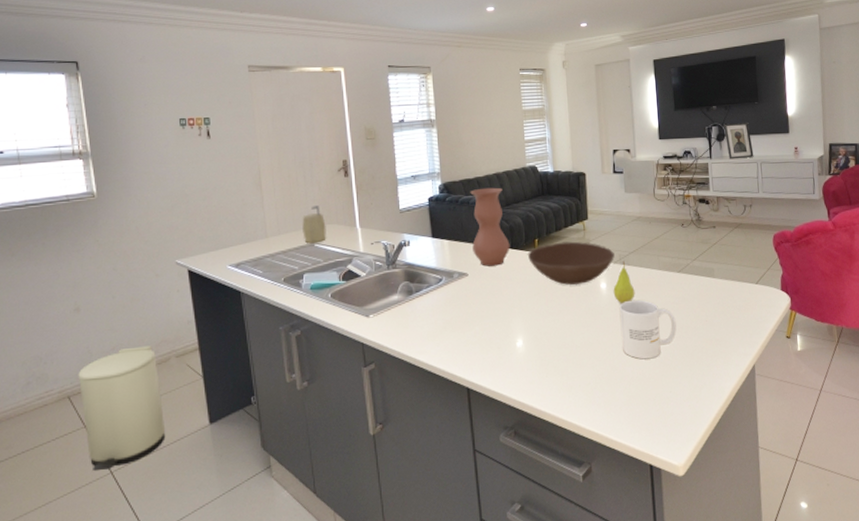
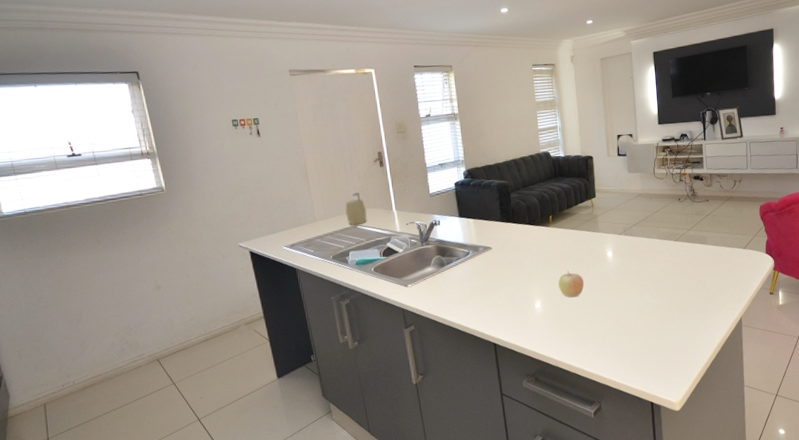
pedal bin: present [78,346,164,472] -> none [163,316,241,419]
vase: present [470,187,510,267] -> none [491,172,528,241]
bowl: present [528,241,615,285] -> none [543,217,620,255]
fruit: none [544,303,574,336] -> present [558,271,585,298]
fruit: present [613,261,635,304] -> none [618,232,638,270]
mug: present [619,299,677,360] -> none [624,265,674,316]

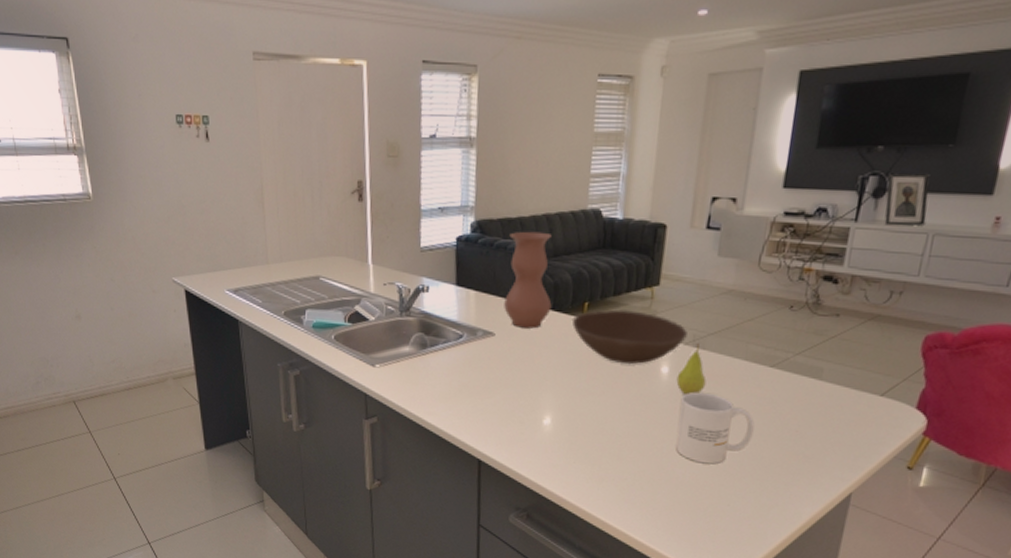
soap dispenser: present [345,193,367,226] -> none [307,233,334,277]
vase: none [491,172,528,241] -> present [504,231,552,329]
bowl: none [543,217,620,255] -> present [572,309,688,365]
fruit: present [558,271,585,298] -> none [581,382,620,420]
fruit: none [618,232,638,270] -> present [676,343,706,396]
mug: none [624,265,674,316] -> present [676,391,755,465]

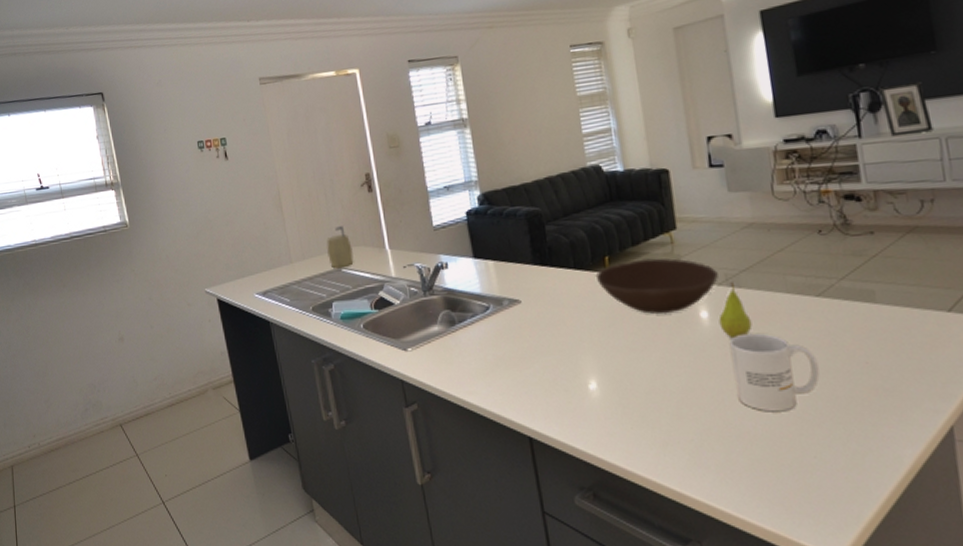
soap dispenser: none [307,233,334,277] -> present [326,226,354,269]
vase: present [504,231,552,329] -> none [516,194,573,292]

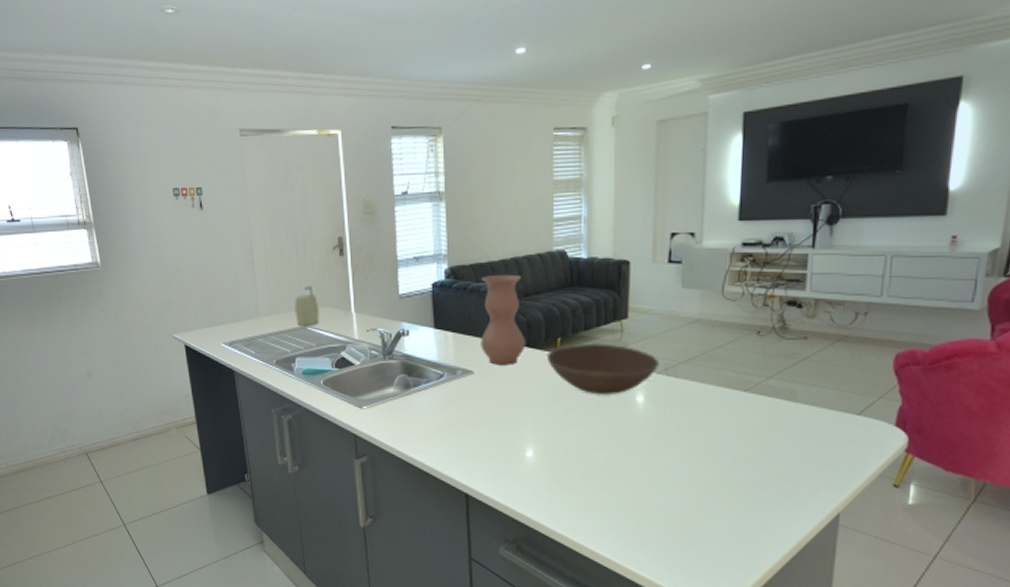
vase: none [516,194,573,292] -> present [481,274,526,365]
fruit: present [718,282,753,339] -> none [652,372,682,423]
mug: present [729,333,820,412] -> none [657,419,734,490]
picture frame: present [879,81,934,137] -> none [840,198,883,250]

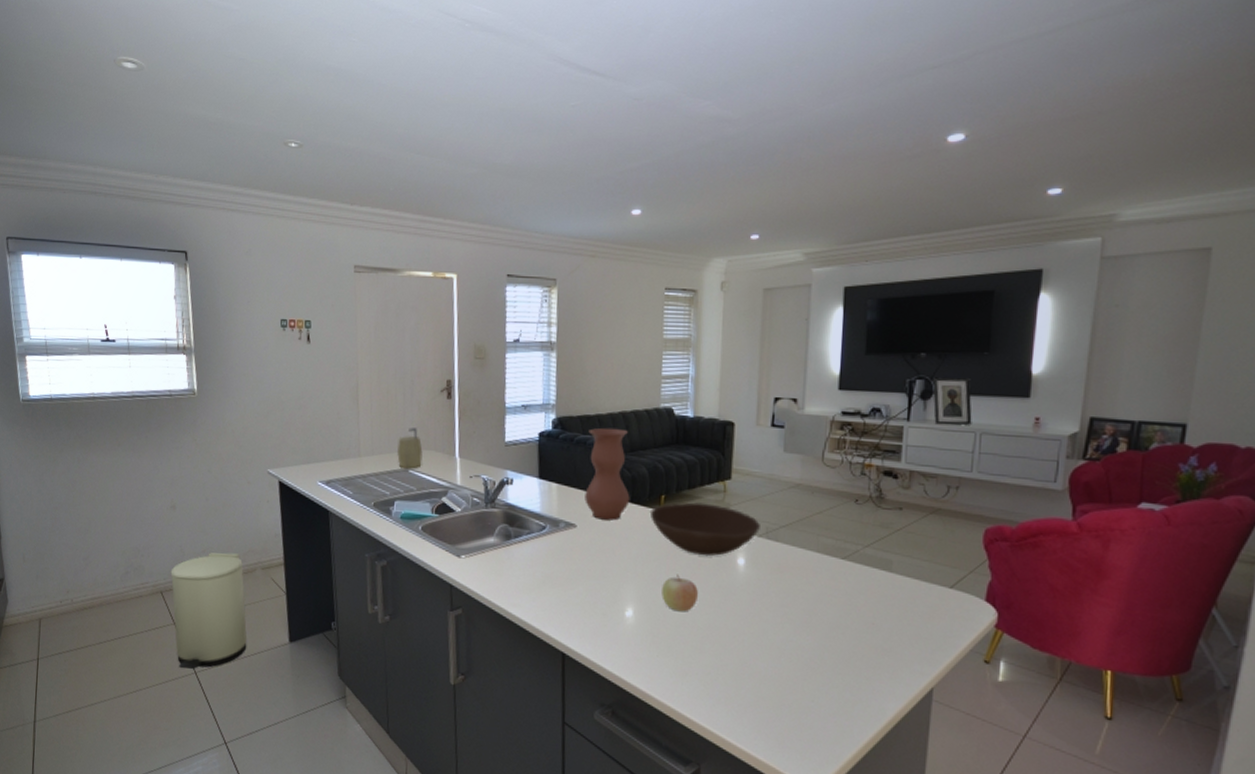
pedal bin: none [93,414,168,522] -> present [170,552,247,669]
fruit: none [561,414,599,451] -> present [661,574,699,612]
picture frame: none [840,198,883,250] -> present [933,377,972,426]

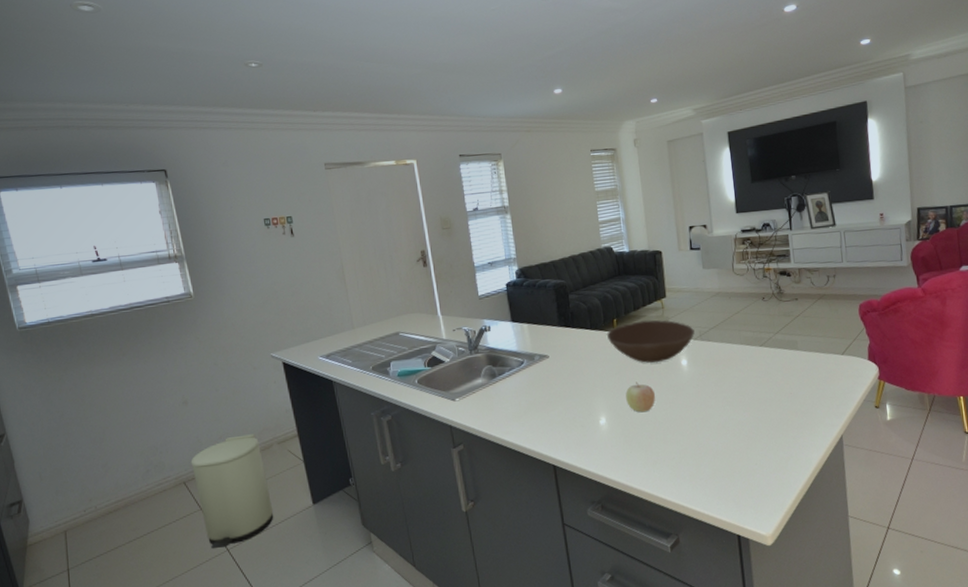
soap dispenser: present [397,427,423,470] -> none [386,296,410,333]
vase: present [584,427,630,521] -> none [547,270,589,348]

